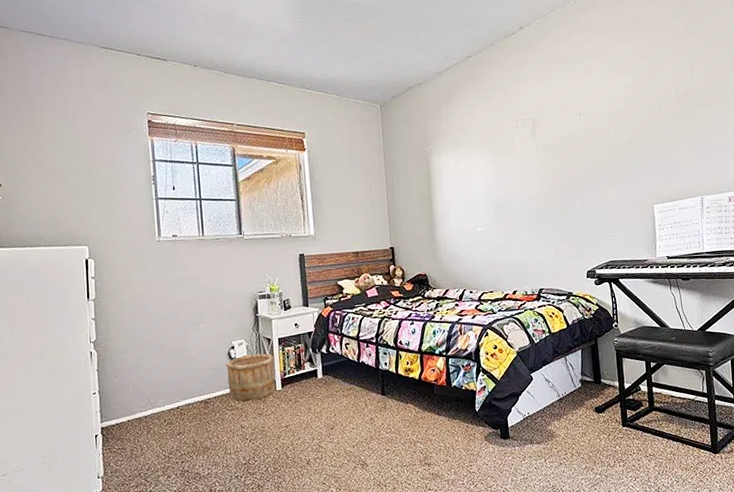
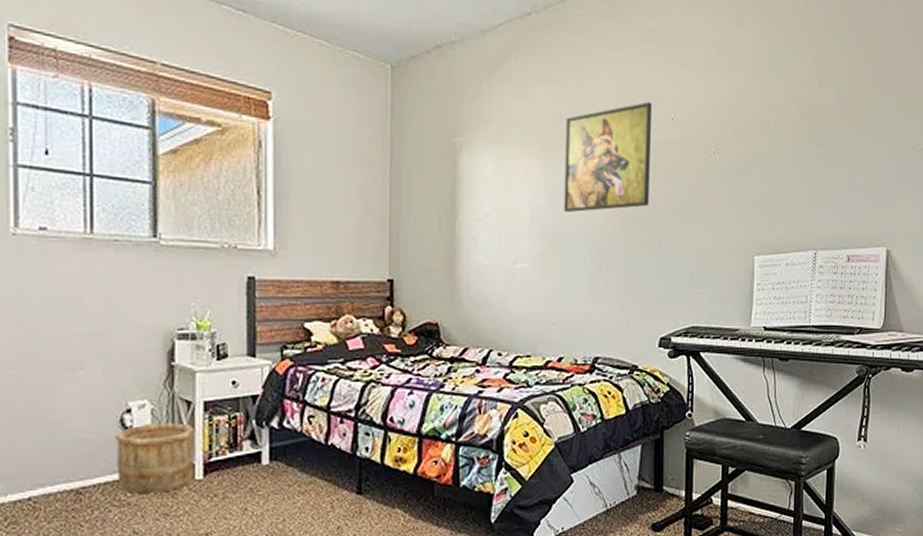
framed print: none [502,104,569,188] -> present [564,101,652,212]

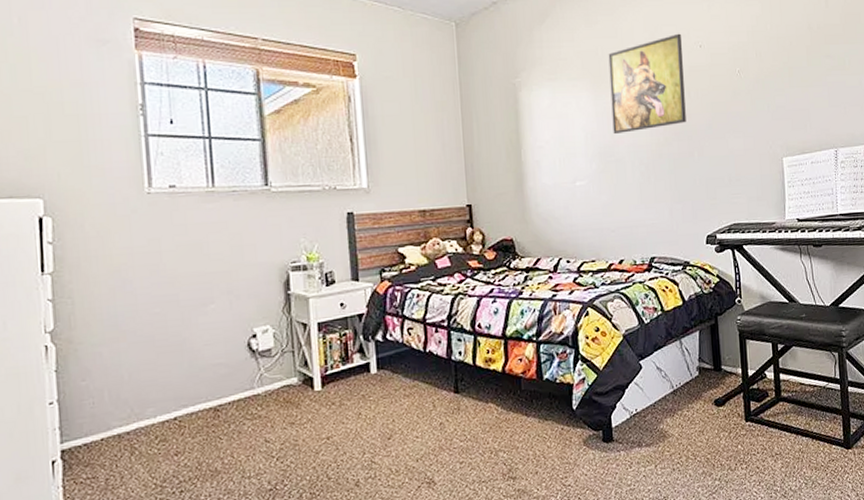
wooden bucket: present [114,422,195,494] -> none [243,343,314,408]

